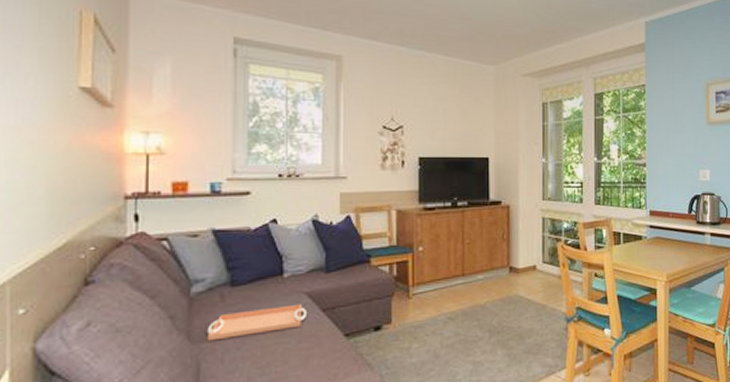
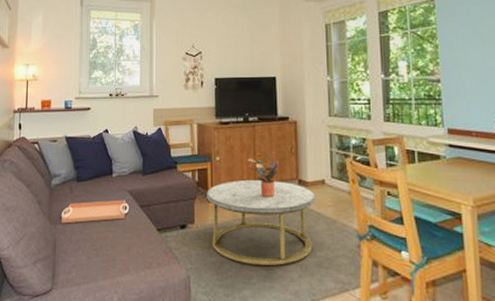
coffee table: none [407,269,526,361] -> present [207,179,316,266]
potted plant: none [454,238,489,287] -> present [246,151,279,197]

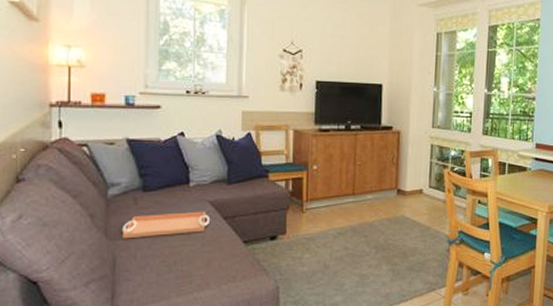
coffee table: present [207,179,316,266] -> none [301,189,413,272]
potted plant: present [246,151,279,197] -> none [346,160,379,206]

